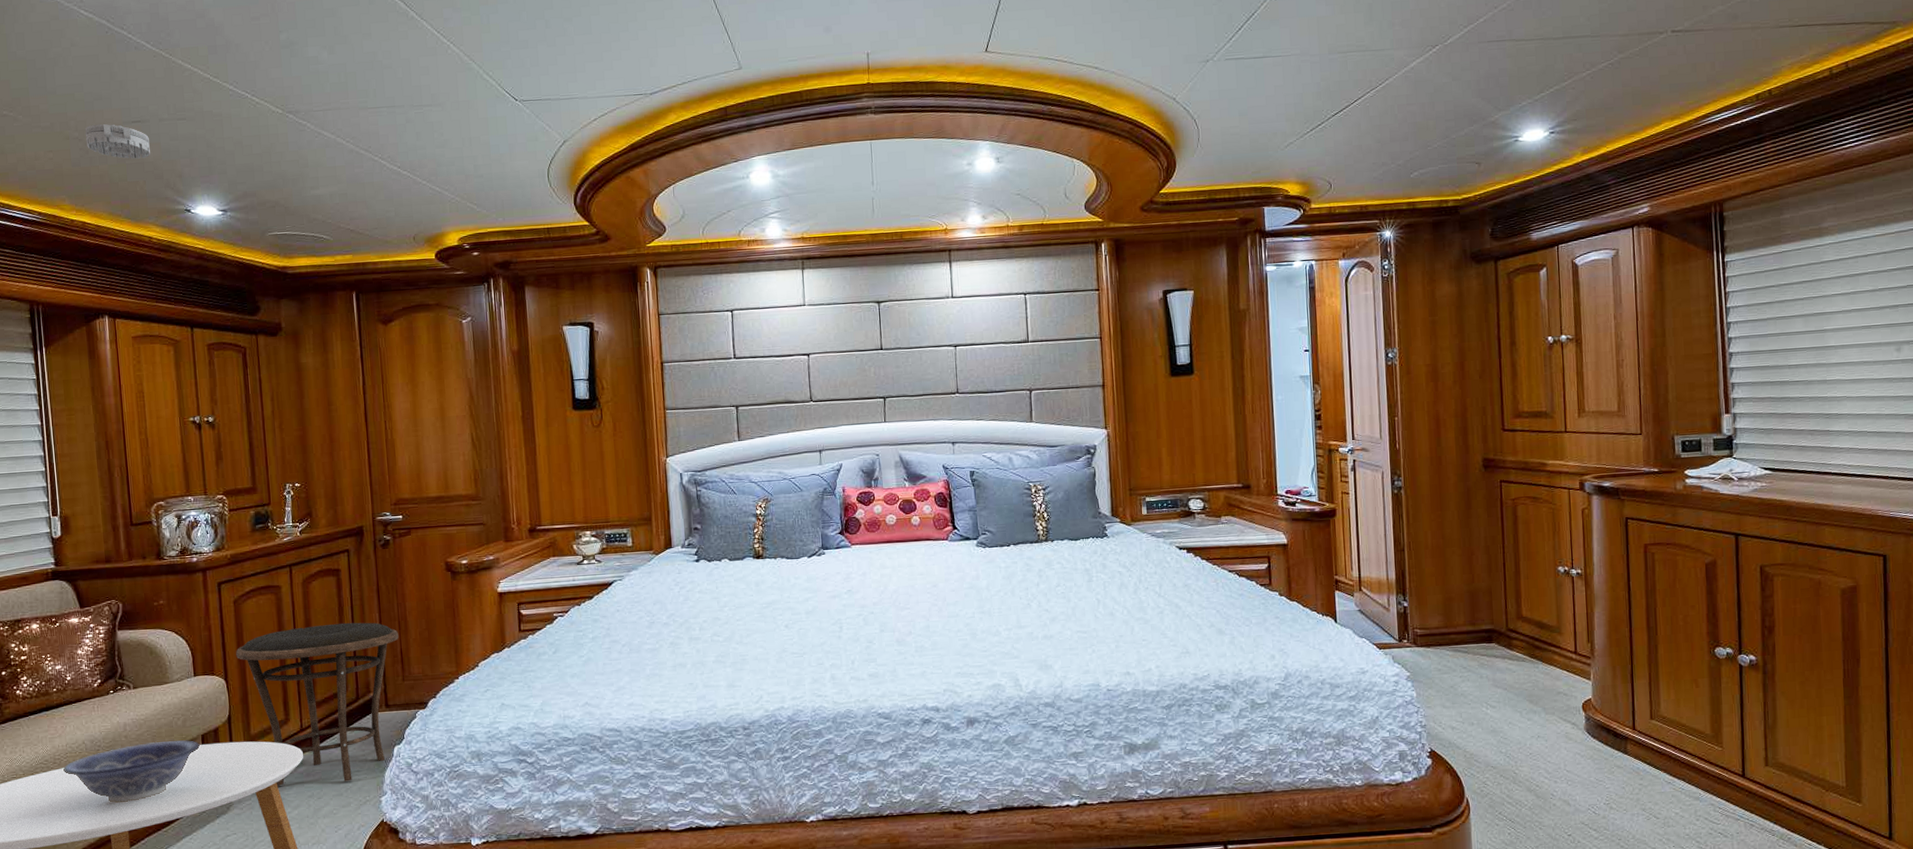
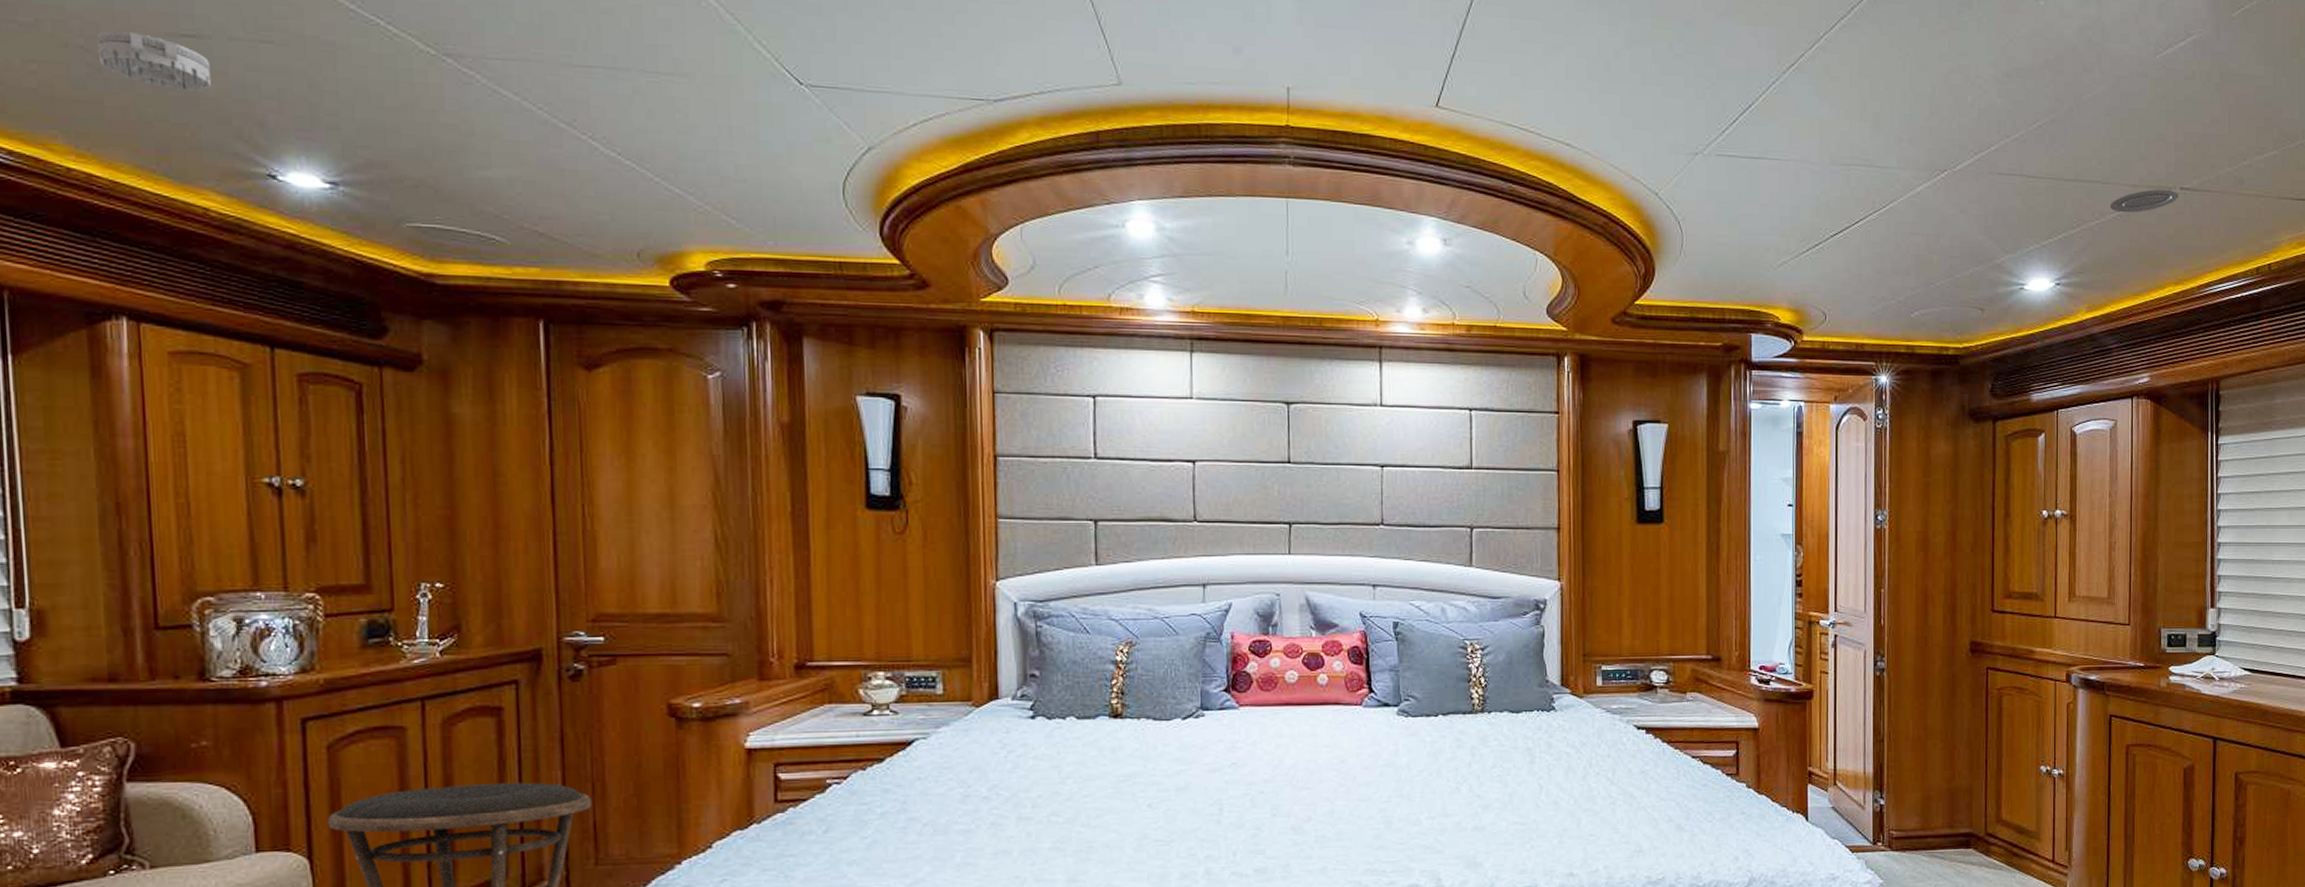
recessed light: none [1600,34,1671,61] -> present [2110,189,2179,213]

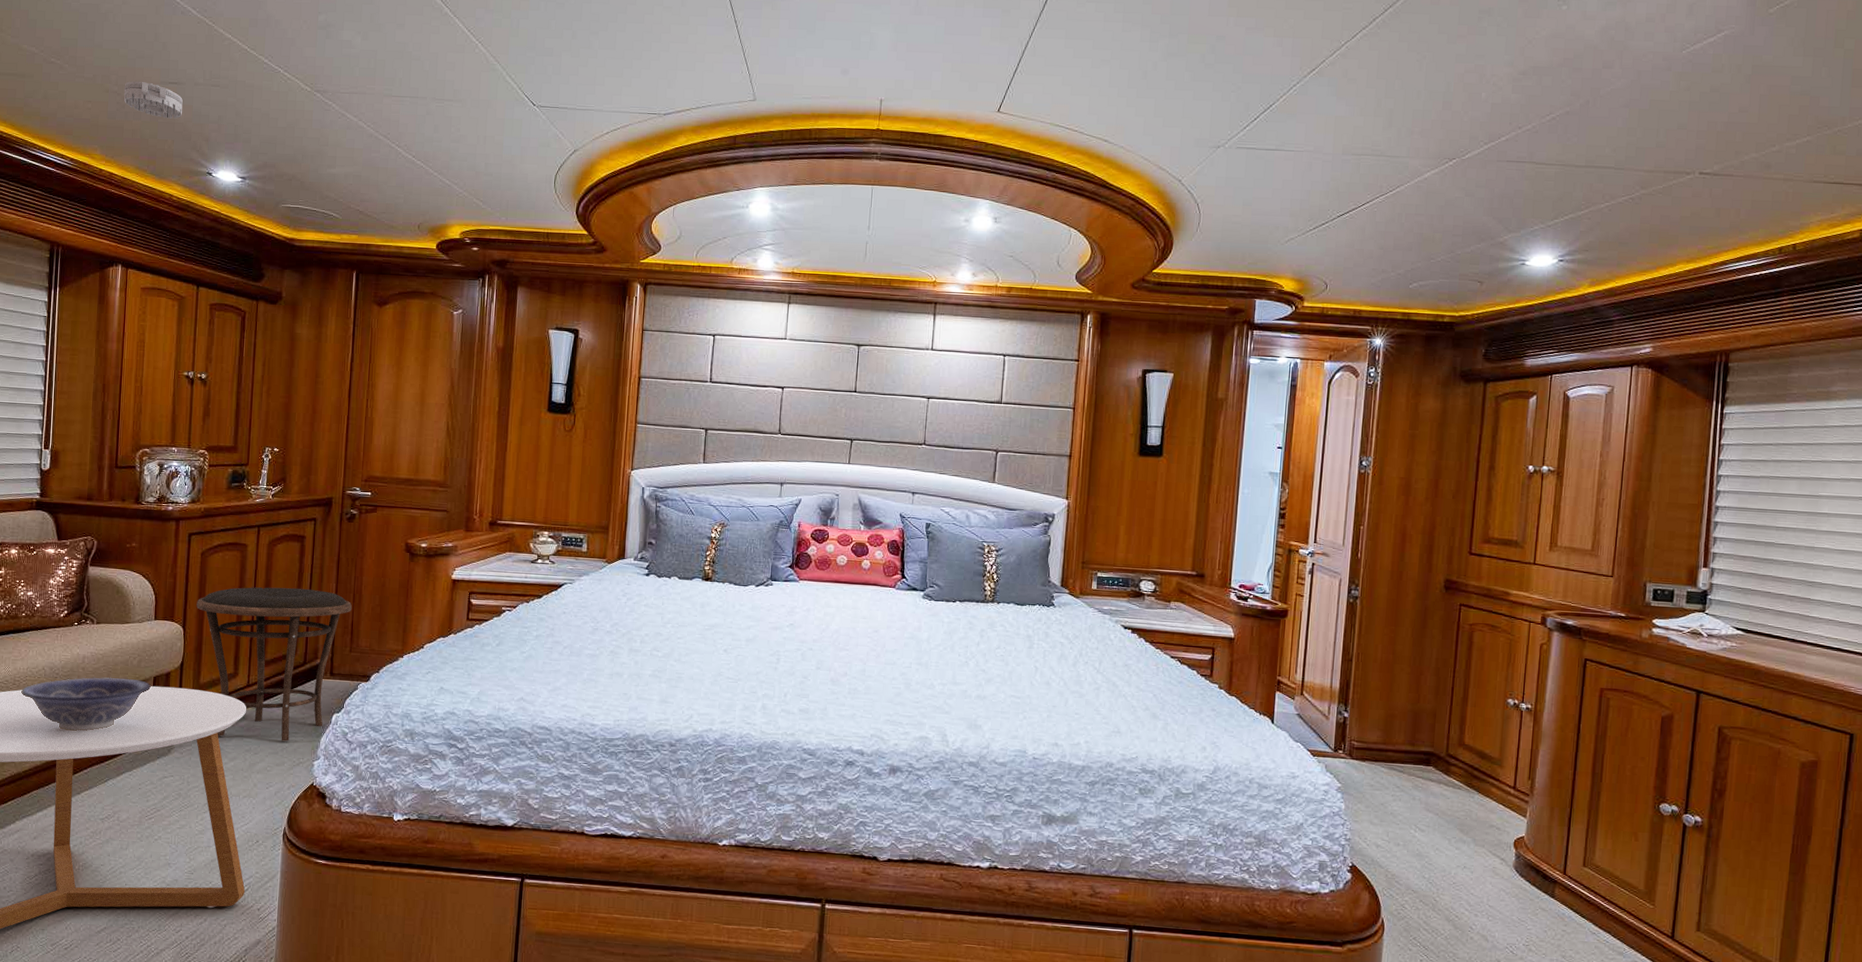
recessed light: present [2110,189,2179,213] -> none [1621,174,1698,196]

